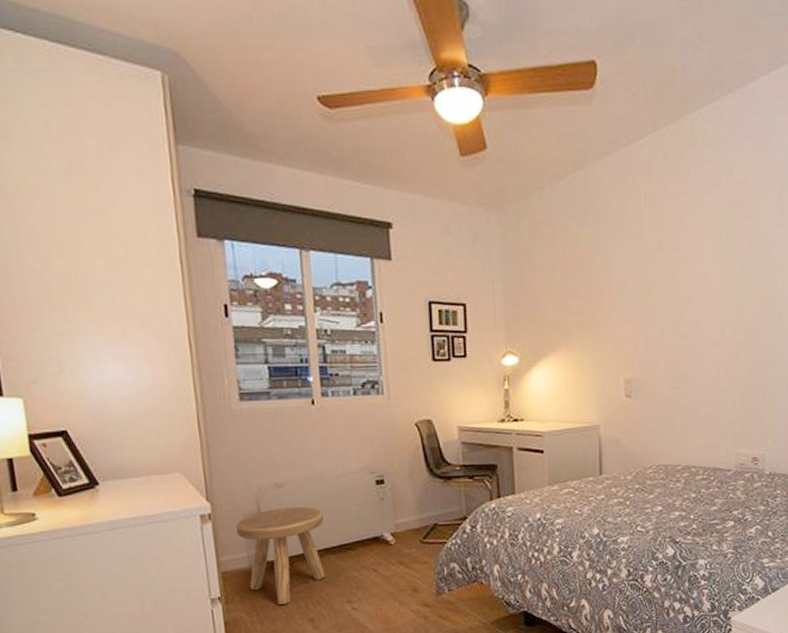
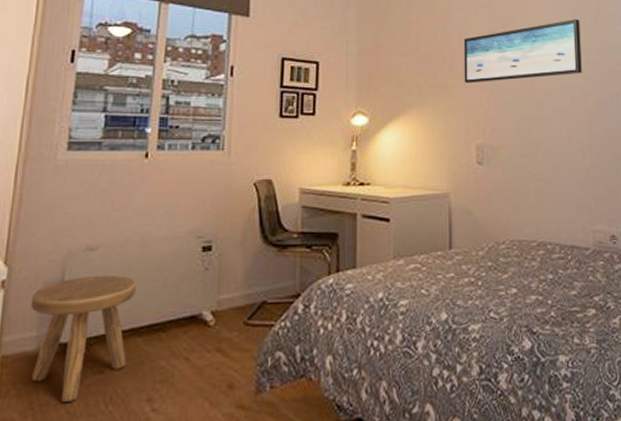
wall art: none [611,243,735,318] -> present [463,18,582,84]

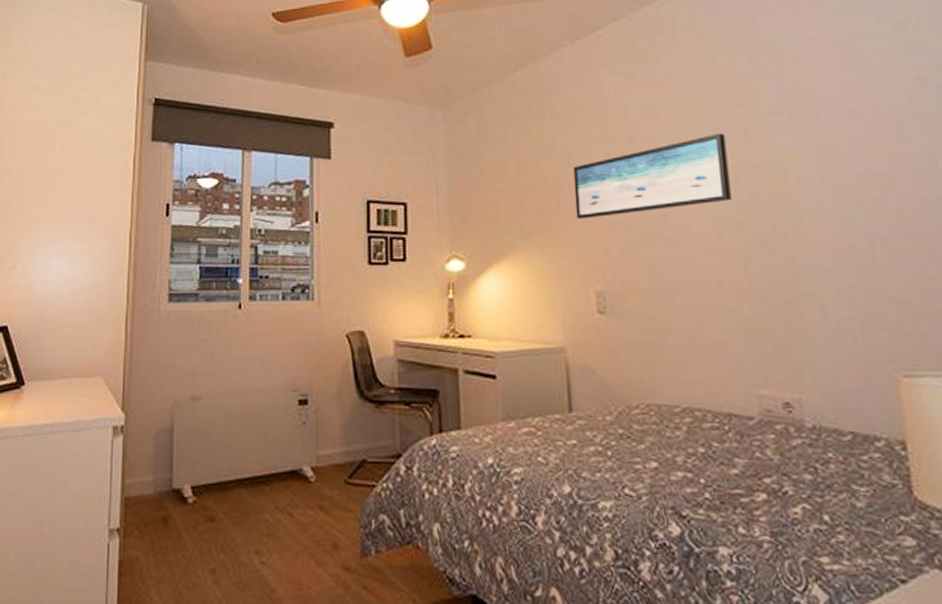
stool: present [30,274,136,402] -> none [146,424,238,546]

